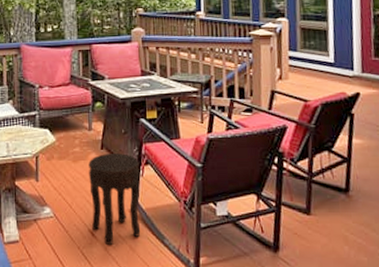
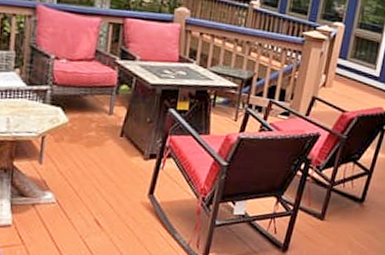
side table: present [89,153,141,245] -> none [99,141,161,235]

